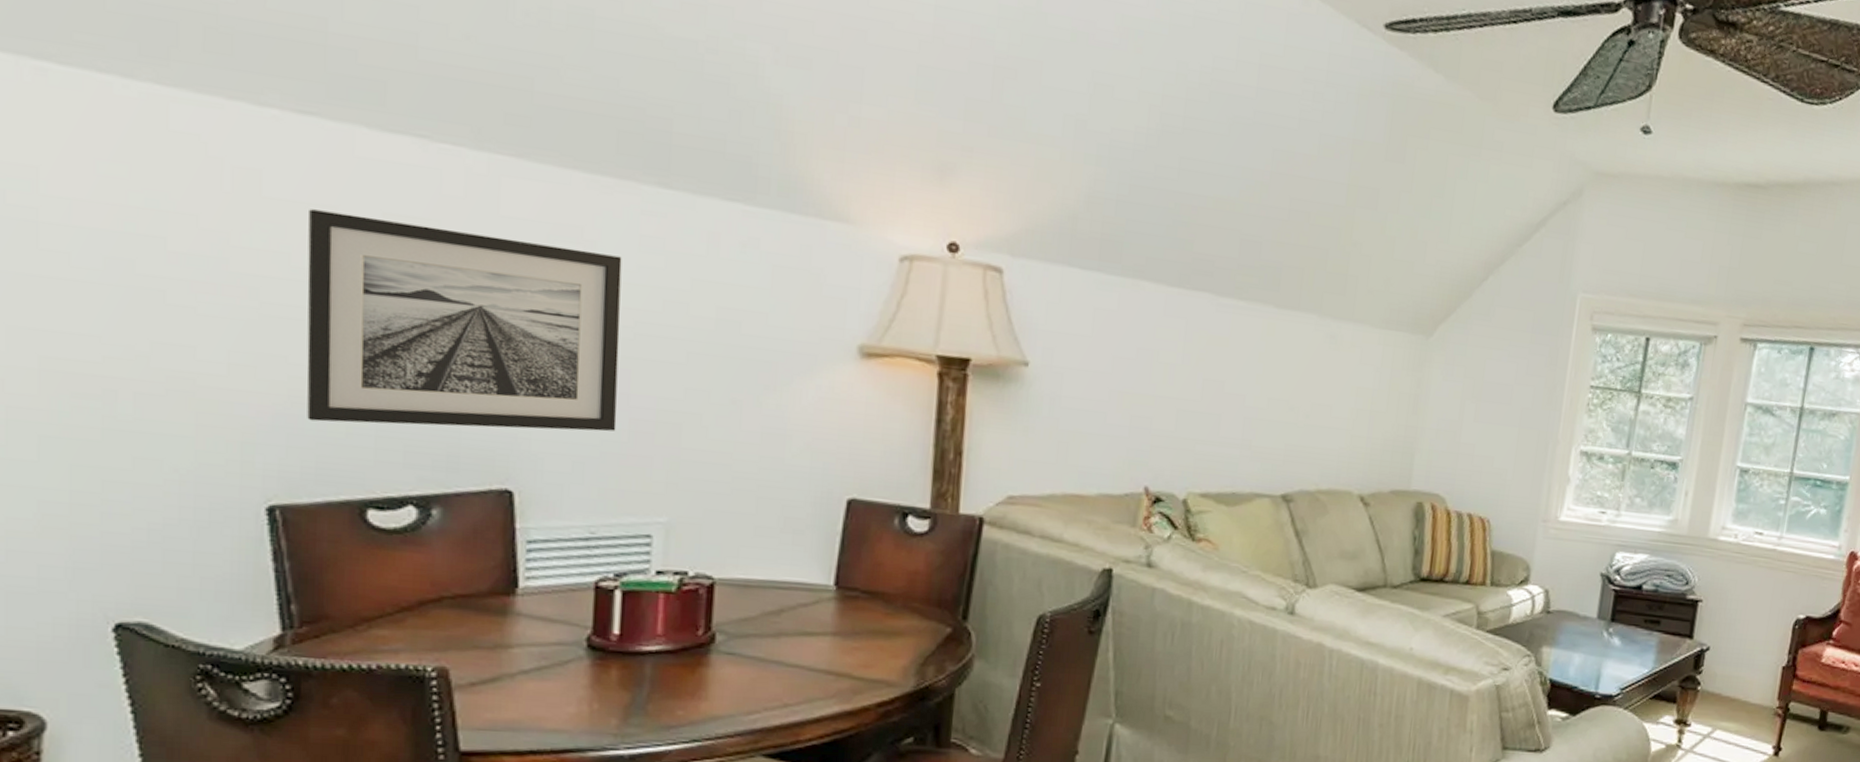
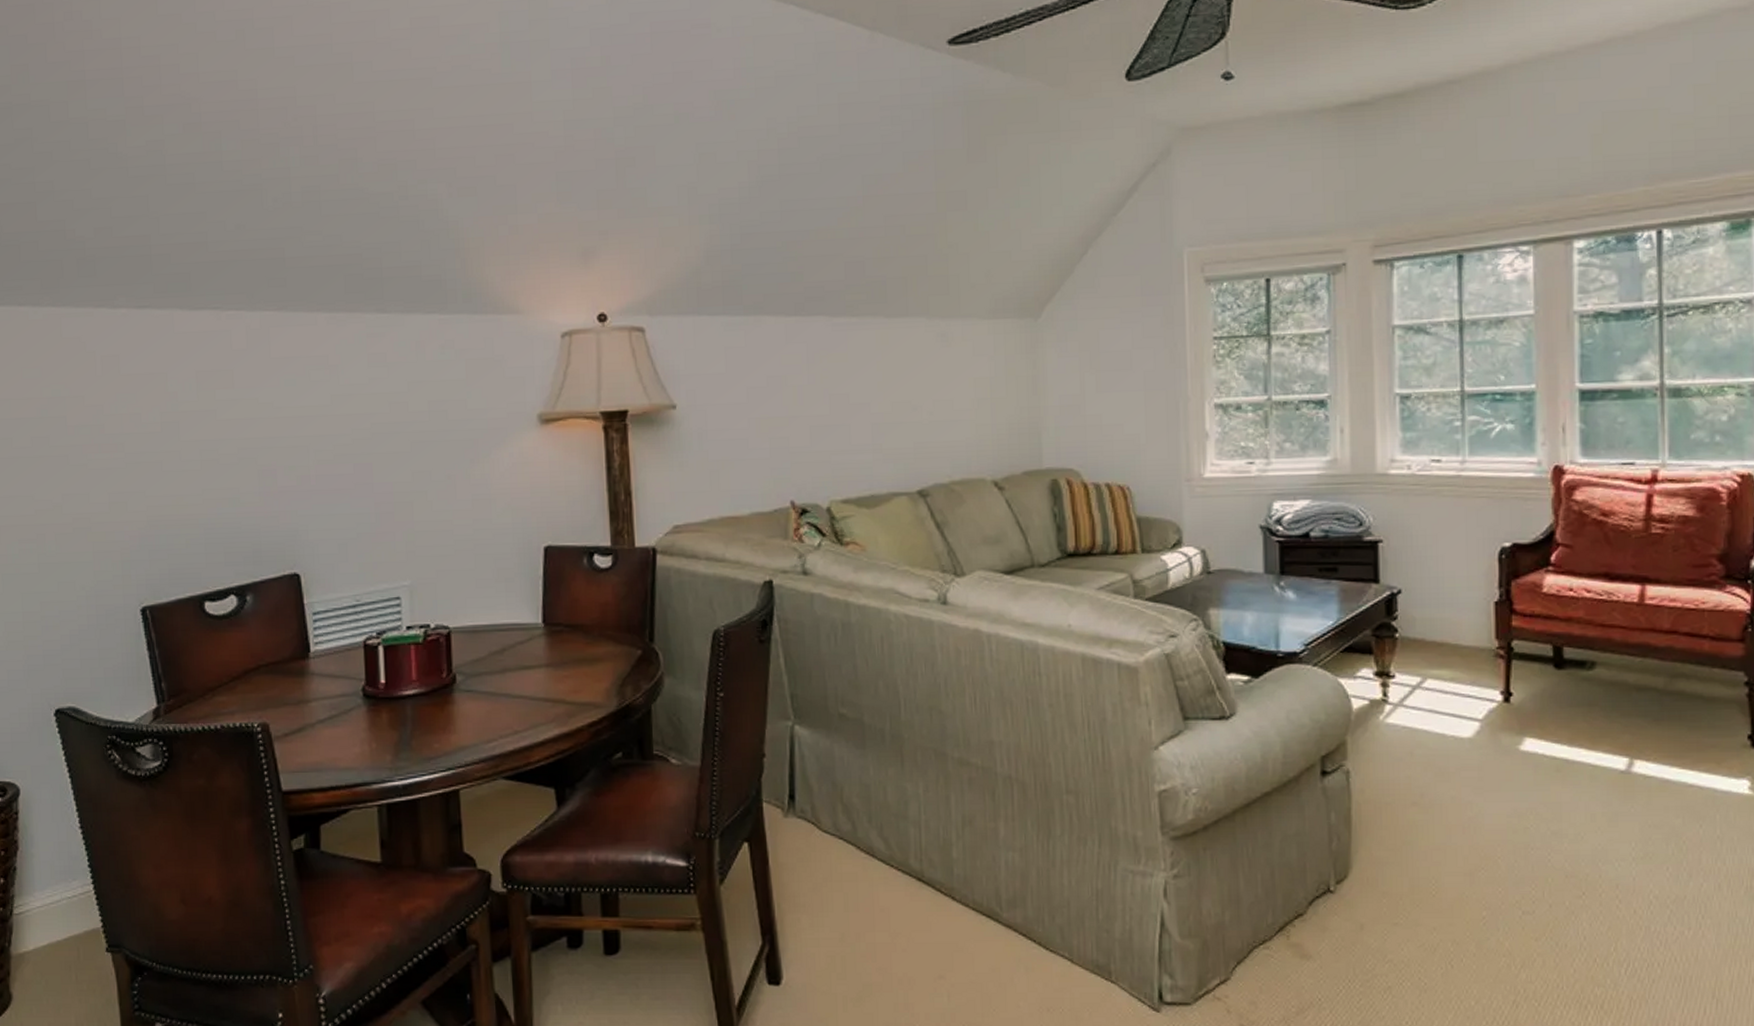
wall art: present [306,209,622,432] -> none [150,373,366,538]

